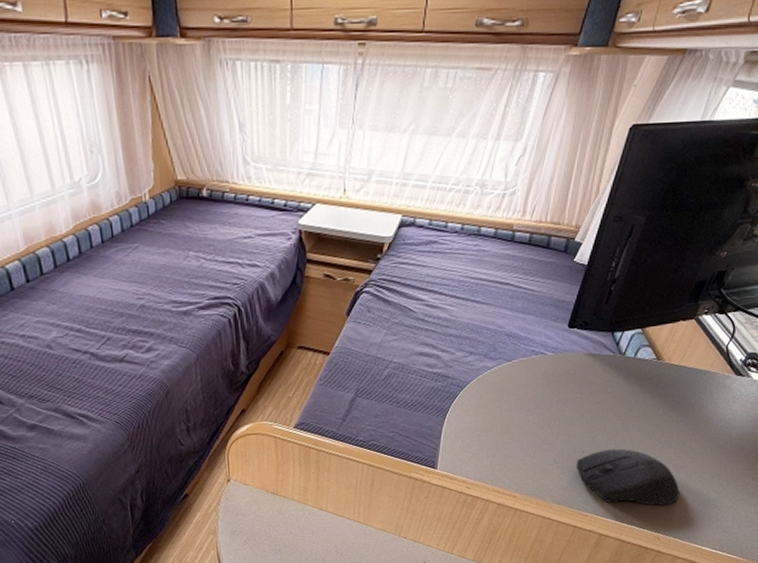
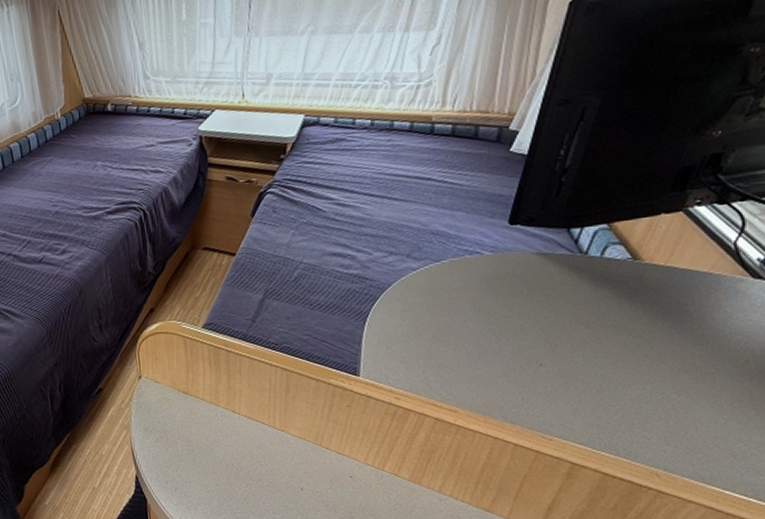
computer mouse: present [576,448,680,506] -> none [532,363,683,436]

